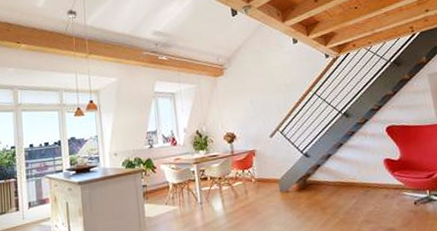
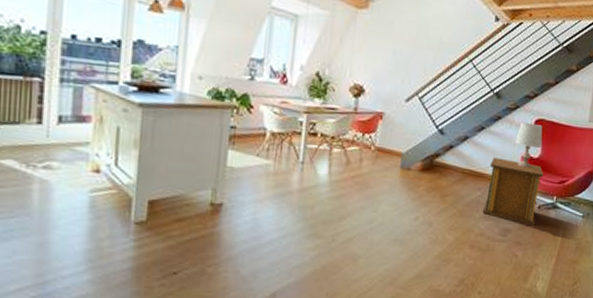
side table: none [357,165,417,221] -> present [483,157,544,226]
lamp: none [373,130,400,170] -> present [515,122,543,168]

